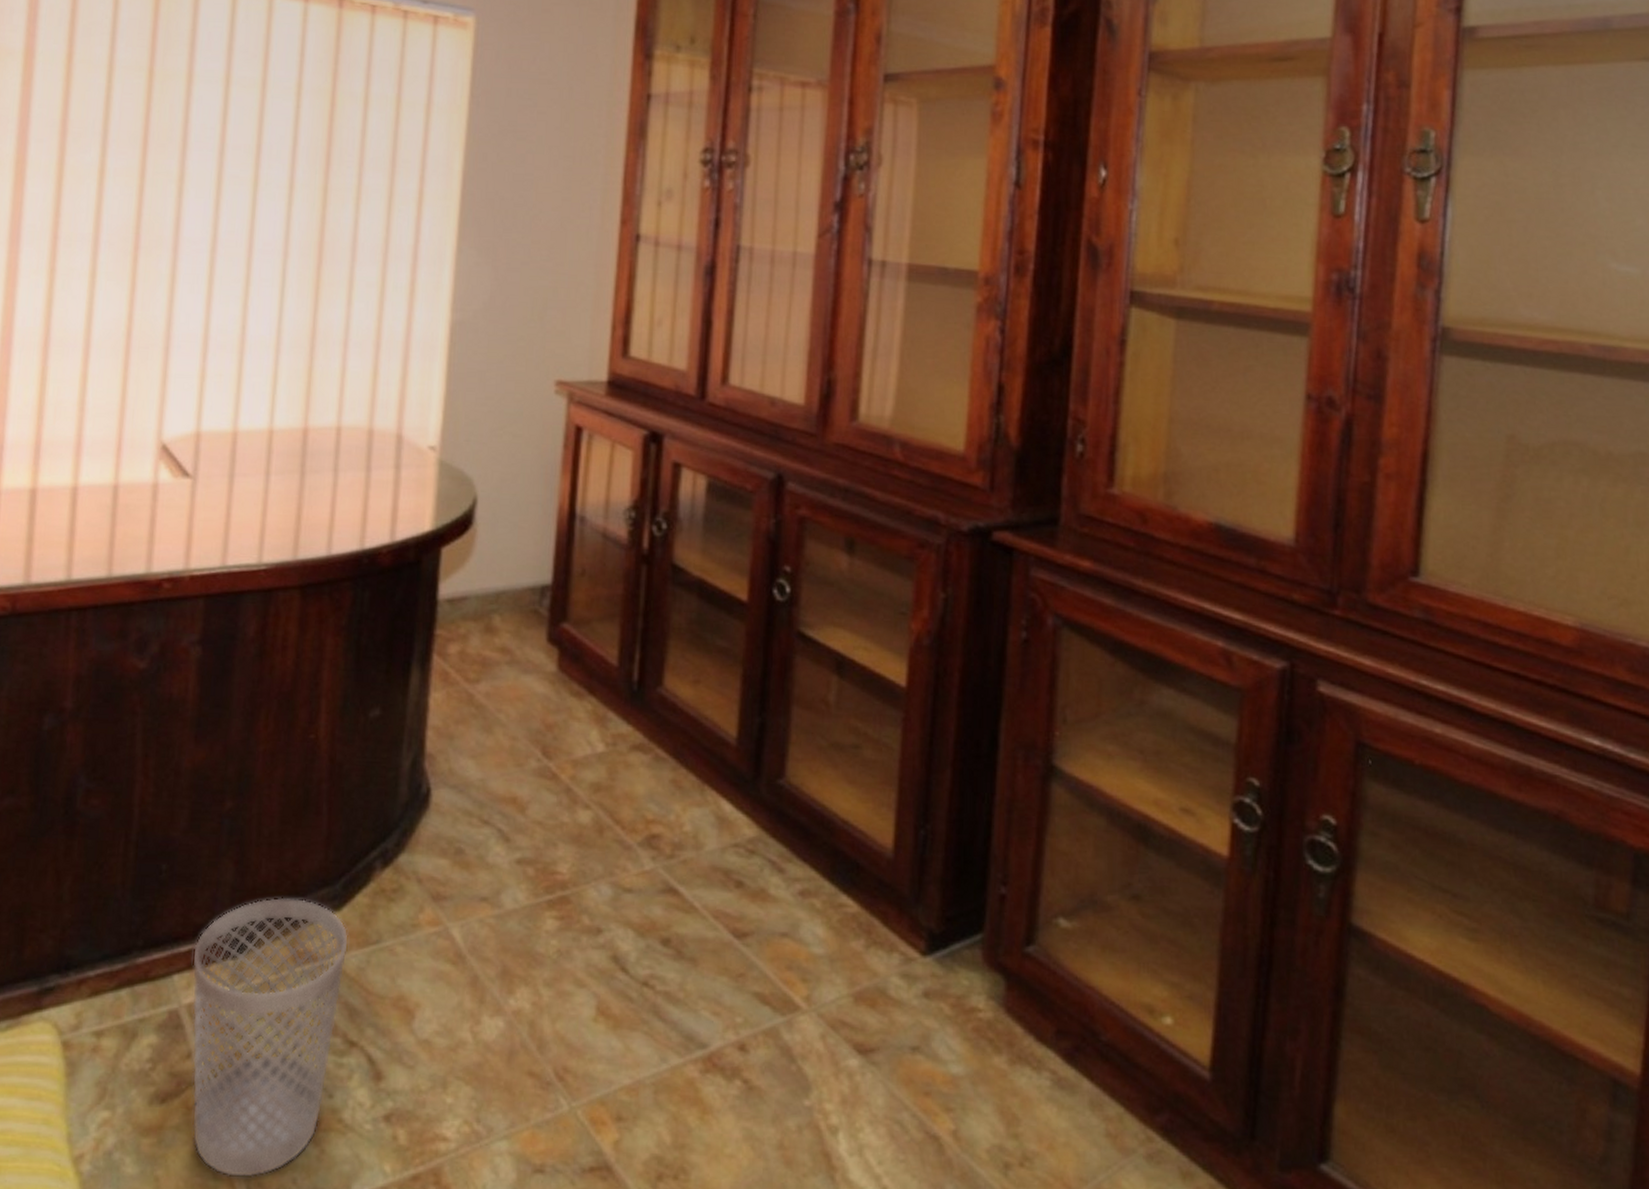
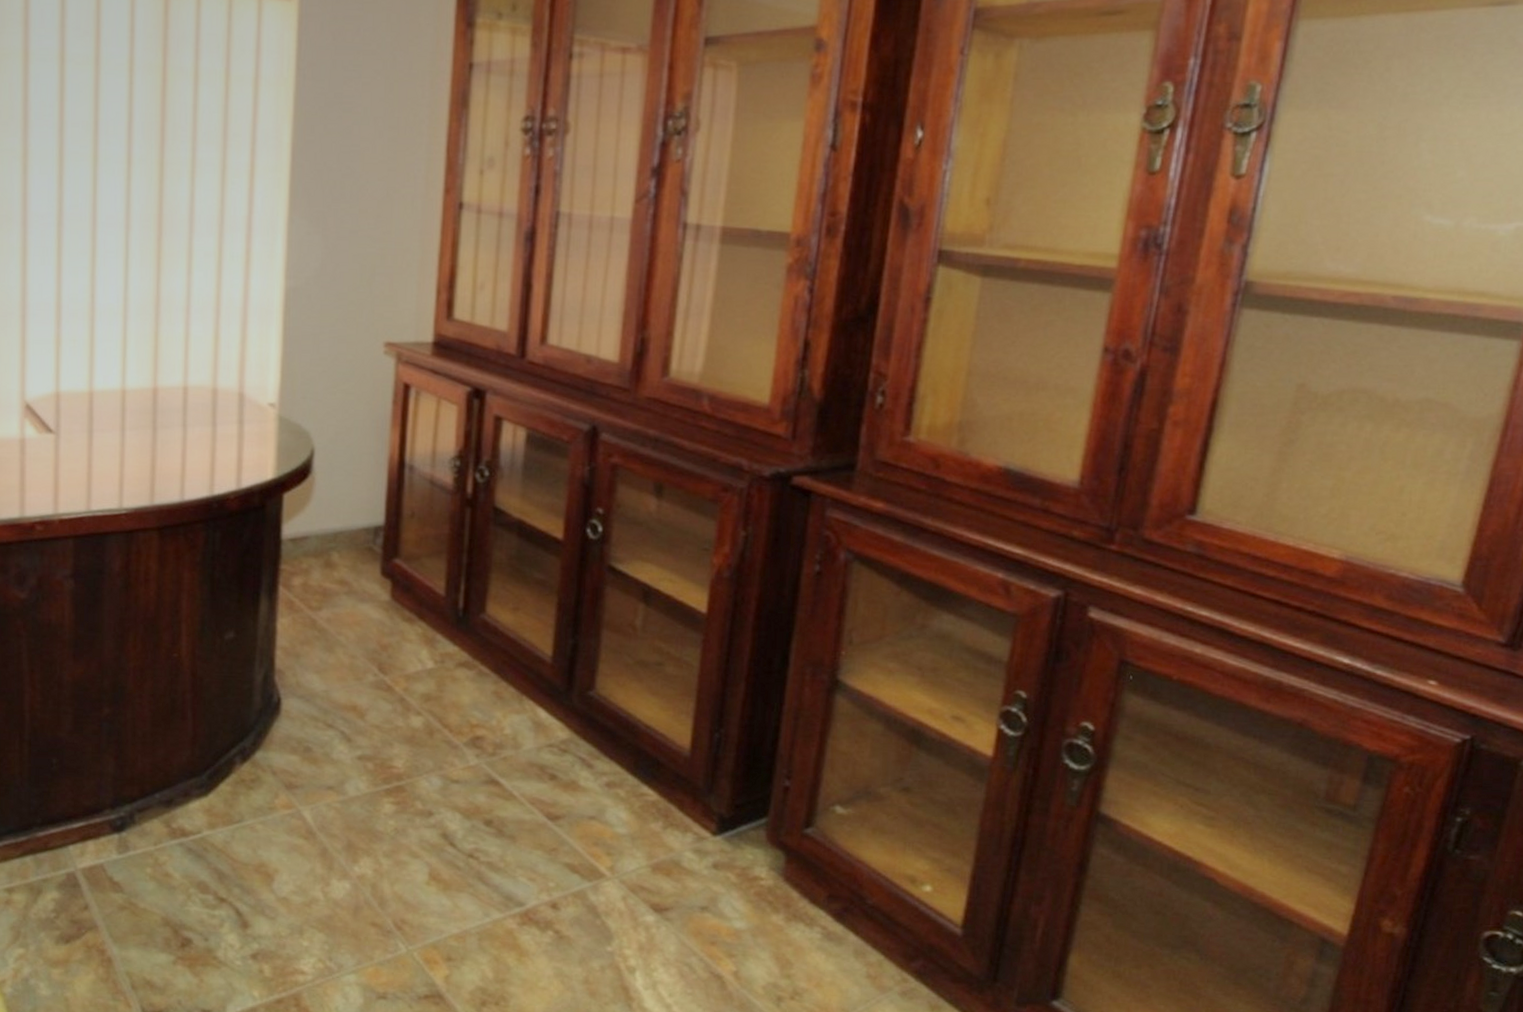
wastebasket: present [192,897,349,1179] -> none [84,785,216,1000]

